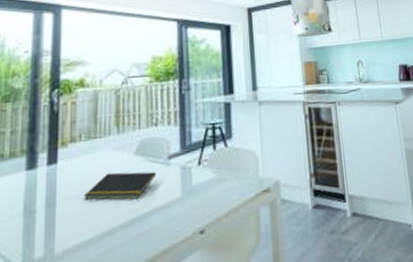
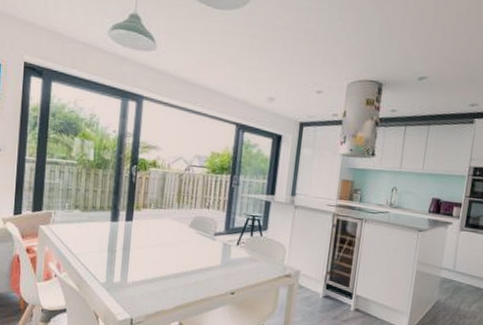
notepad: present [85,171,156,200] -> none [150,236,204,259]

